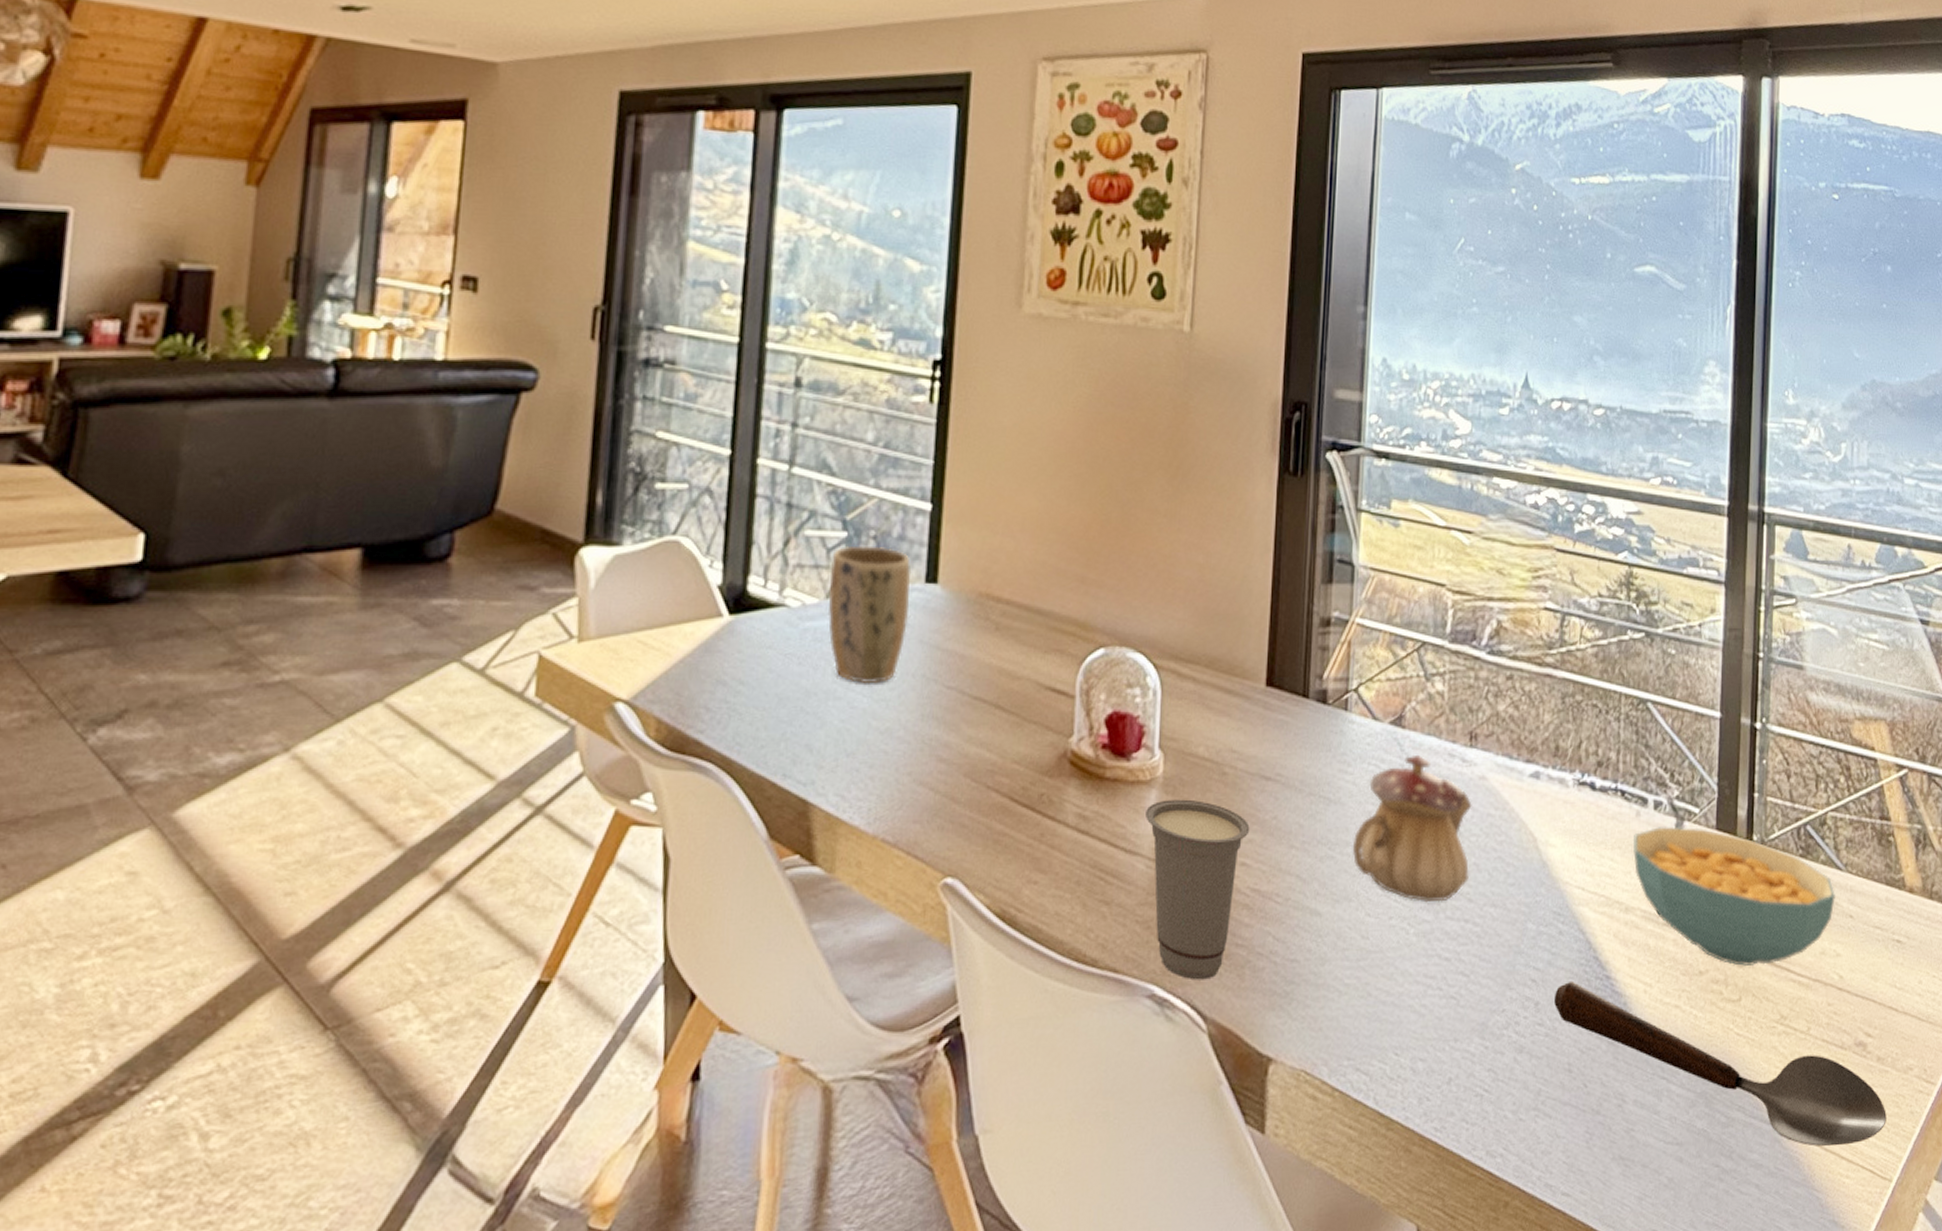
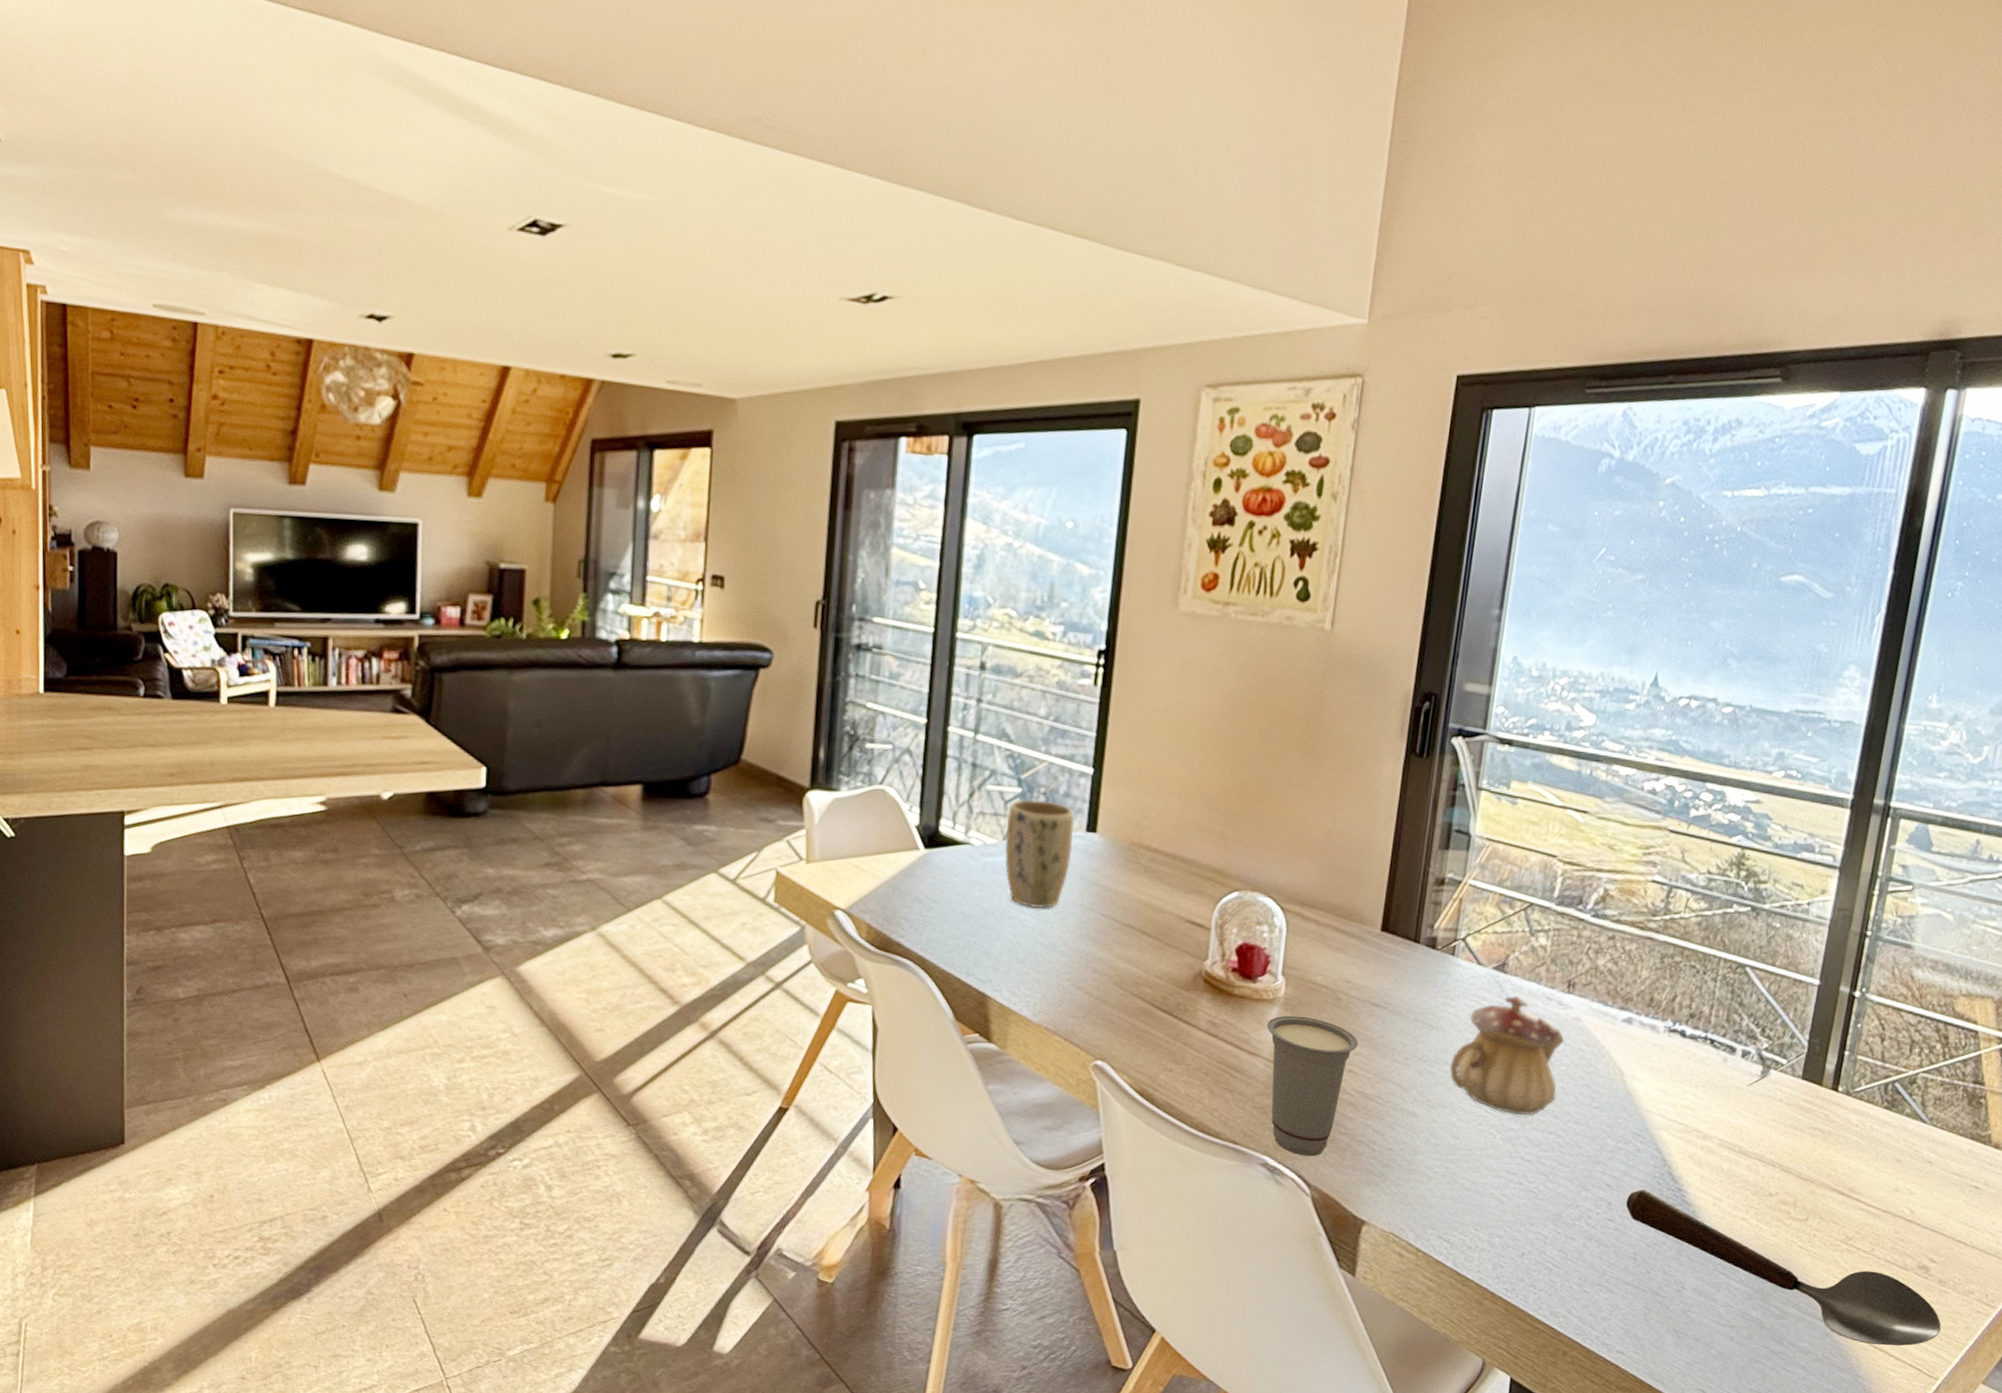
cereal bowl: present [1632,827,1835,966] -> none [1716,1072,1917,1194]

